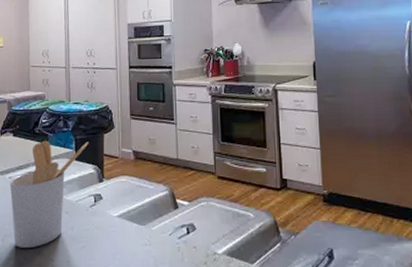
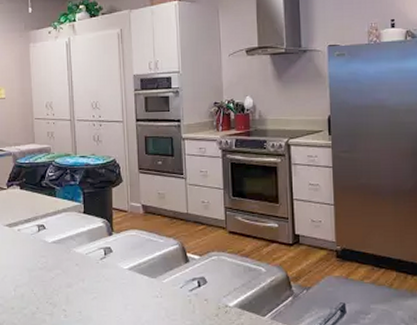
utensil holder: present [9,140,89,248] -> none [19,194,97,298]

